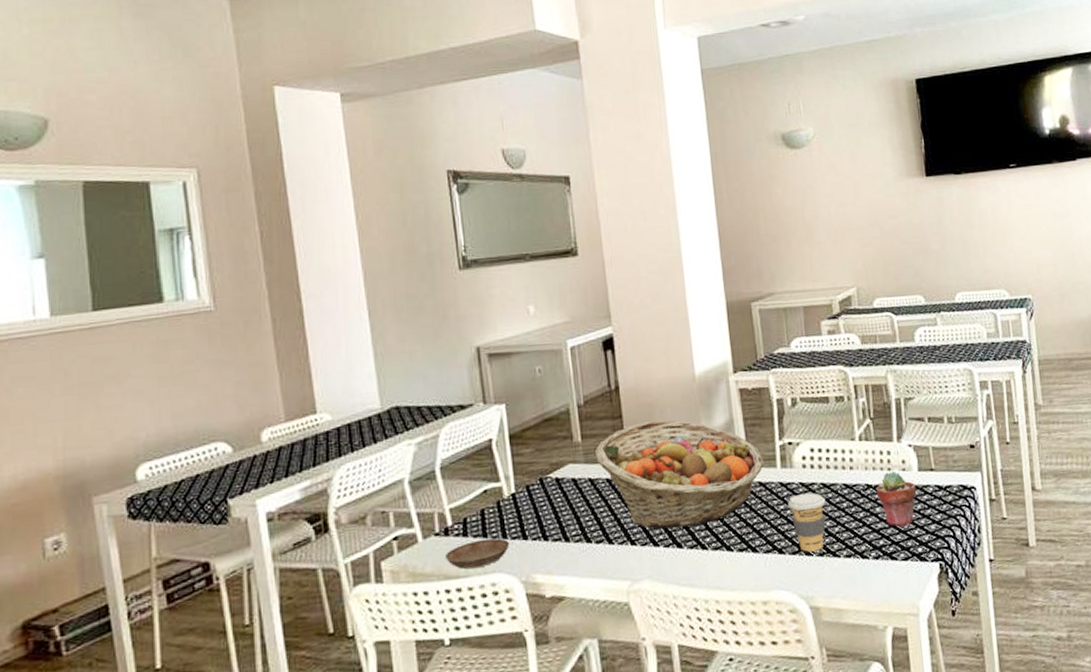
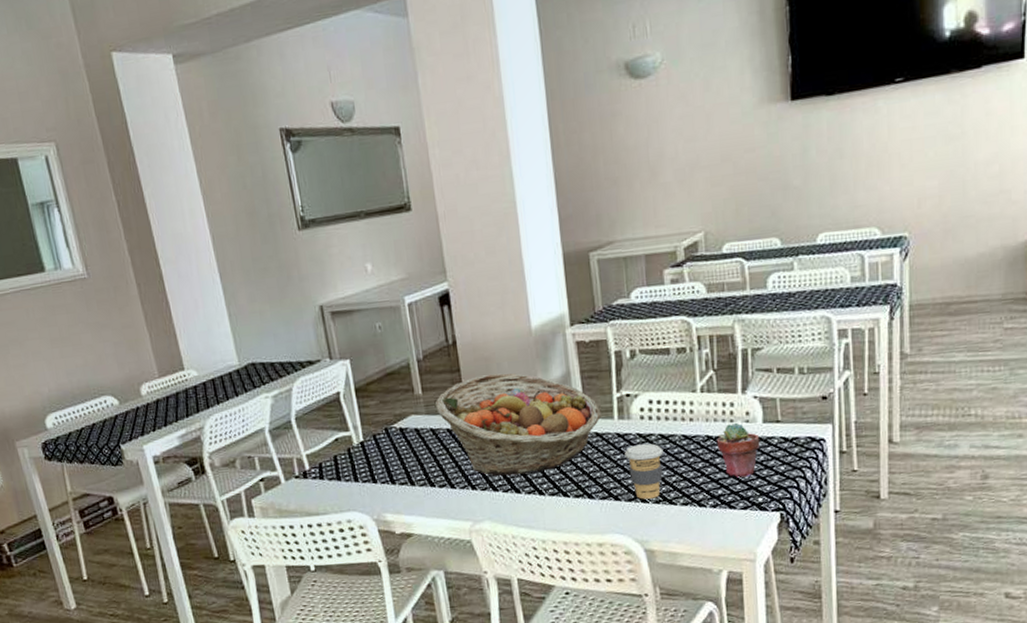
saucer: present [446,538,509,569] -> none [306,481,361,508]

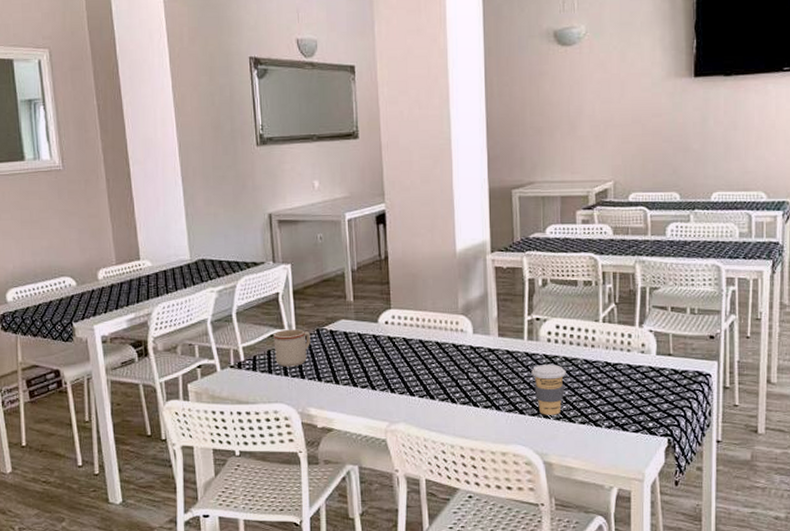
mug: none [338,429,380,472] -> present [273,329,310,367]
fruit basket: present [435,373,601,476] -> none [365,288,512,383]
potted succulent: present [716,422,761,478] -> none [614,352,653,403]

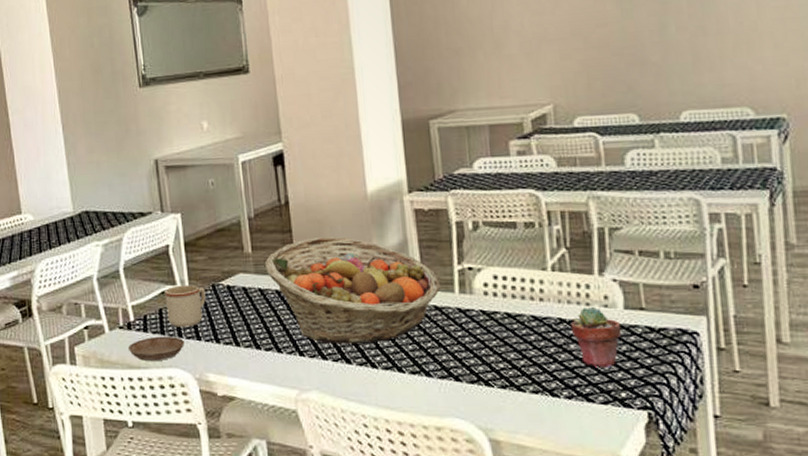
saucer: none [238,374,289,398] -> present [129,336,184,362]
fruit basket: none [365,288,512,383] -> present [265,236,440,344]
coffee cup: present [531,365,566,415] -> none [466,322,510,383]
potted succulent: none [614,352,653,403] -> present [570,306,622,368]

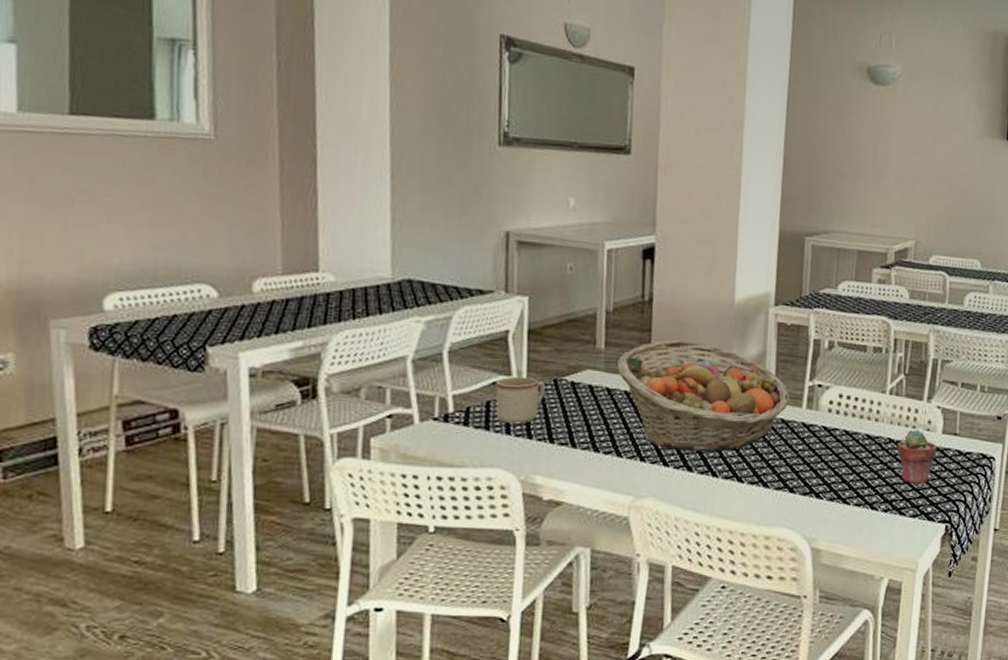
saucer: present [129,336,184,362] -> none [442,431,512,460]

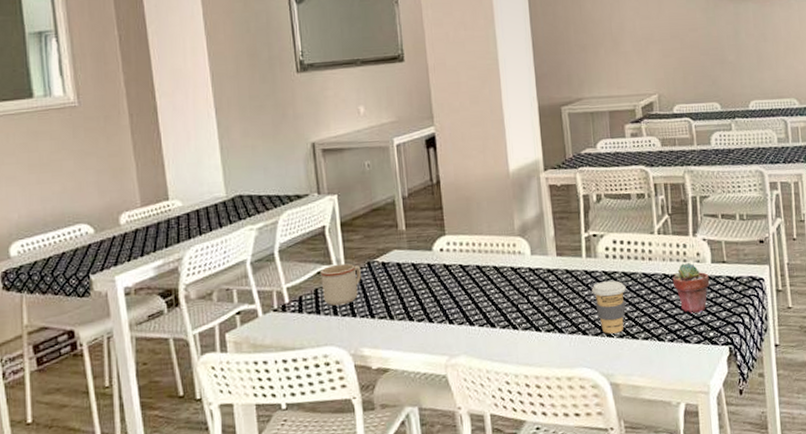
fruit basket: present [617,339,790,452] -> none [418,211,570,311]
coffee cup: none [807,438,846,495] -> present [591,280,626,334]

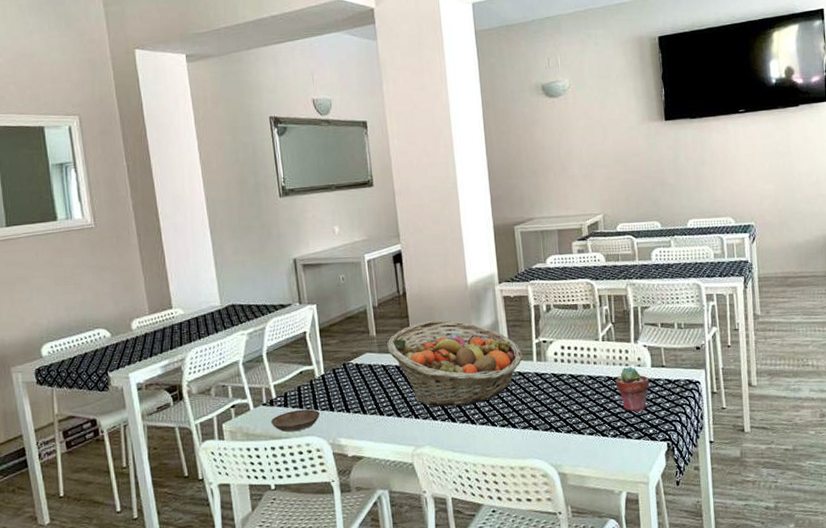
saucer: none [283,315,340,342] -> present [271,409,320,432]
mug: present [320,263,361,306] -> none [303,364,338,401]
fruit basket: none [418,211,570,311] -> present [387,320,522,407]
coffee cup: present [591,280,626,334] -> none [542,382,573,429]

